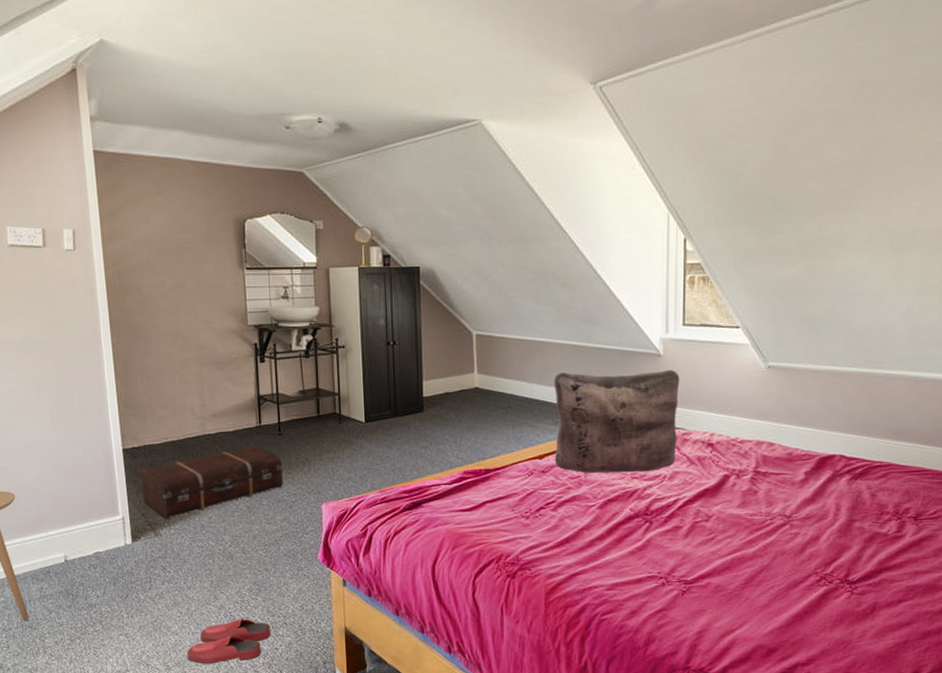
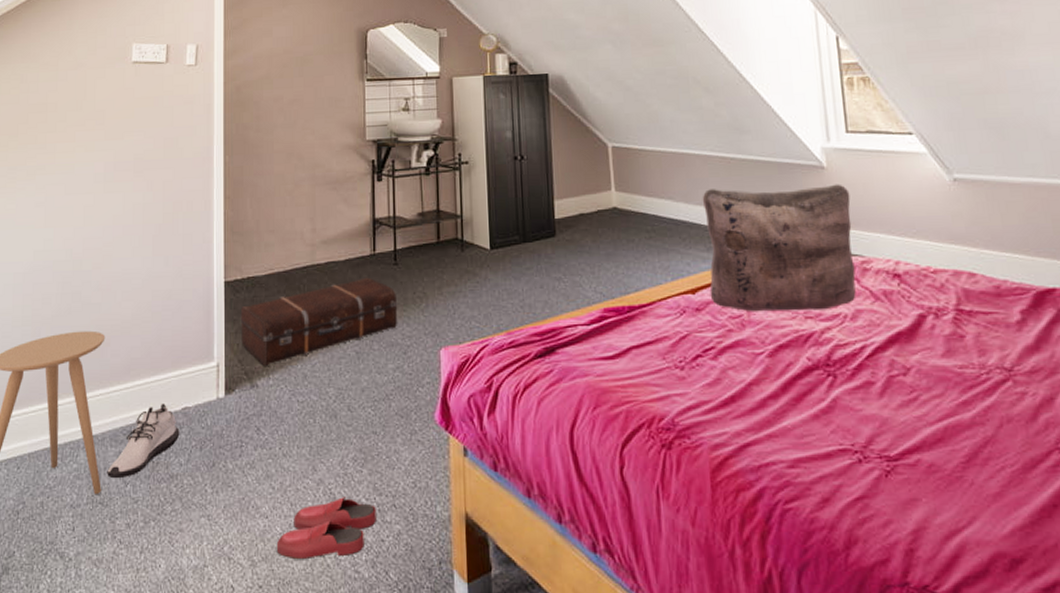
shoe: none [32,550,95,609] -> present [107,404,180,479]

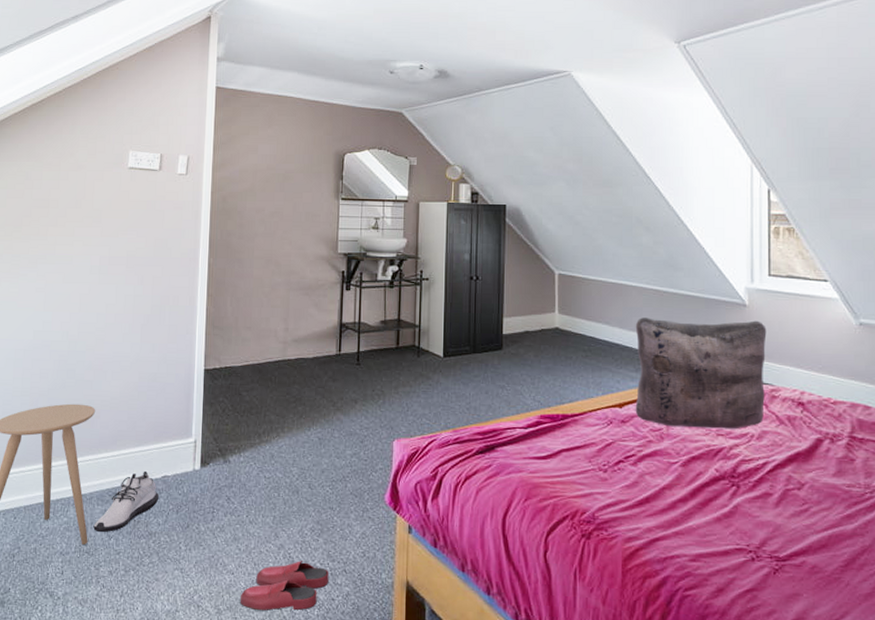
suitcase: present [240,277,398,367] -> none [217,374,358,446]

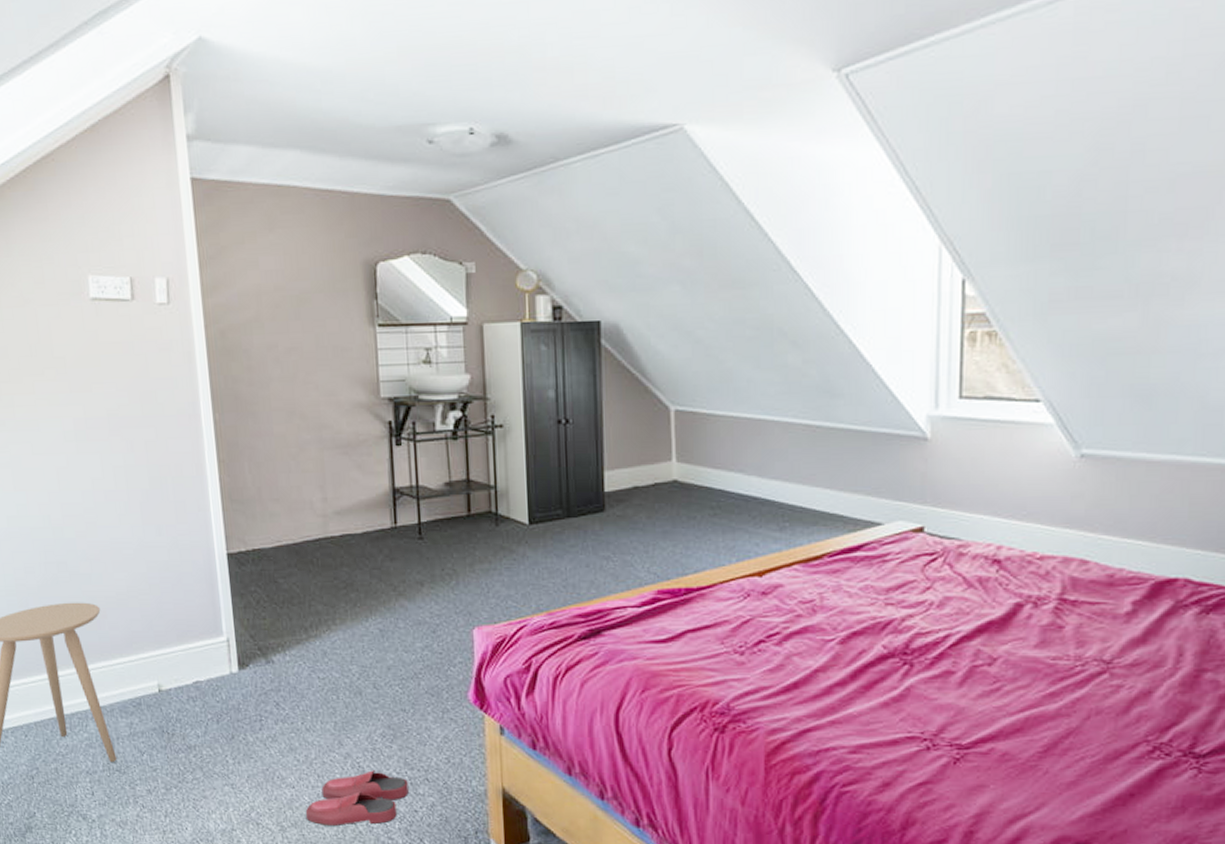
shoe: present [93,472,159,533] -> none [120,678,194,748]
cushion: present [635,317,767,430] -> none [778,458,954,597]

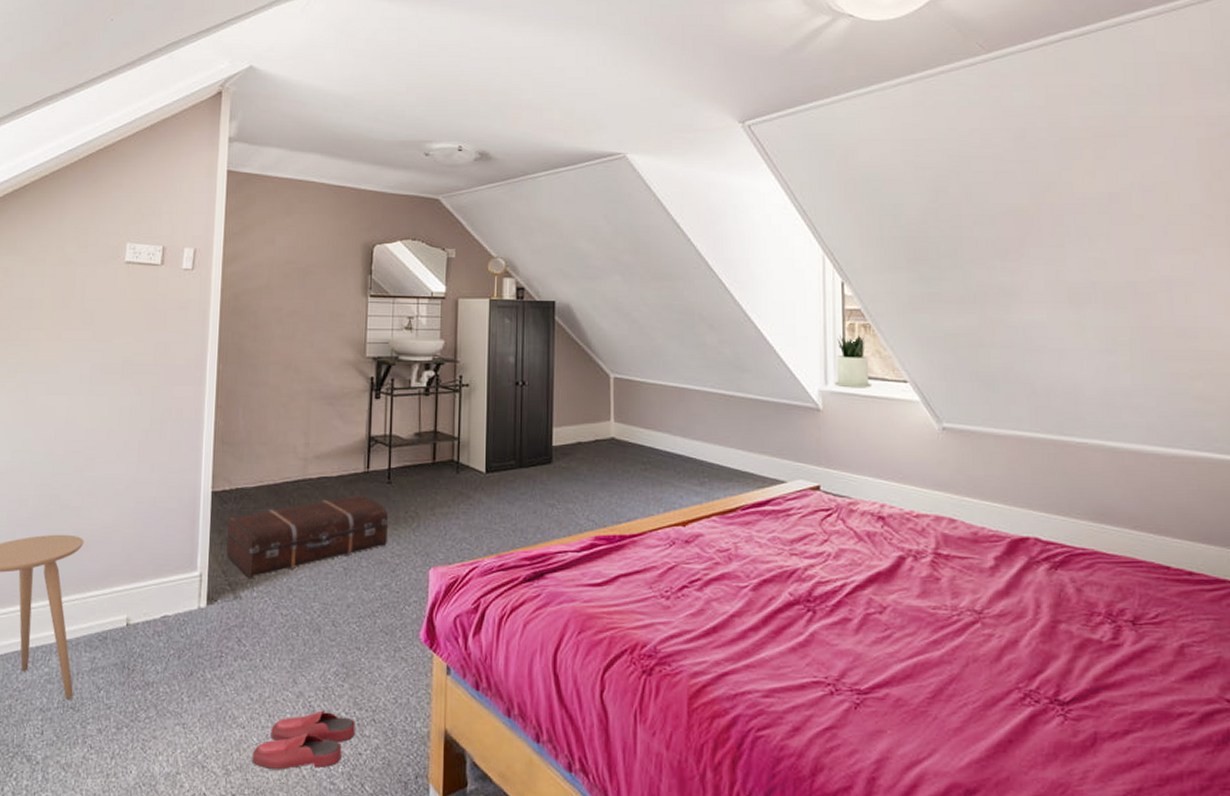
suitcase: none [247,551,424,643] -> present [226,494,389,579]
planter: none [946,345,995,412] -> present [834,335,872,388]

